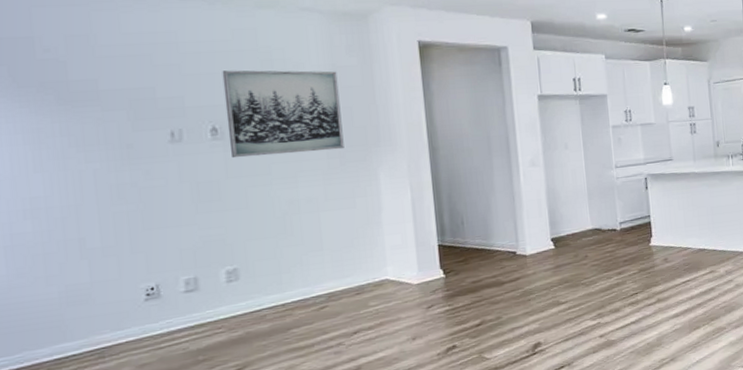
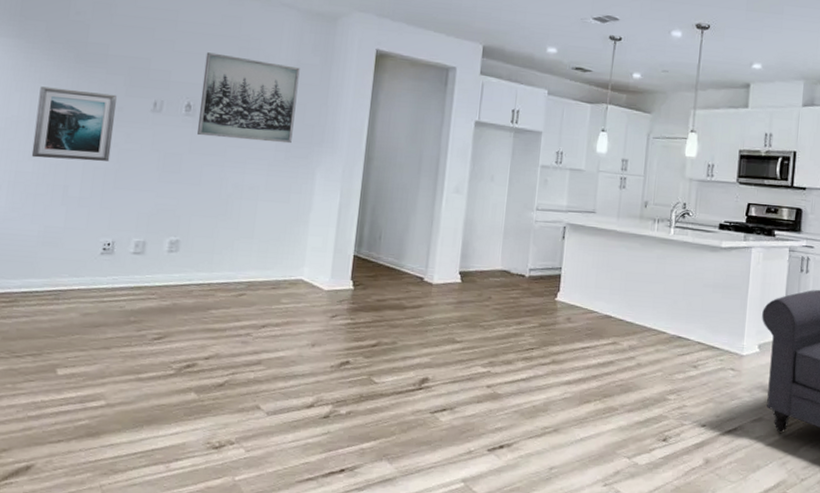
wall art: none [18,132,131,216] -> present [31,86,117,162]

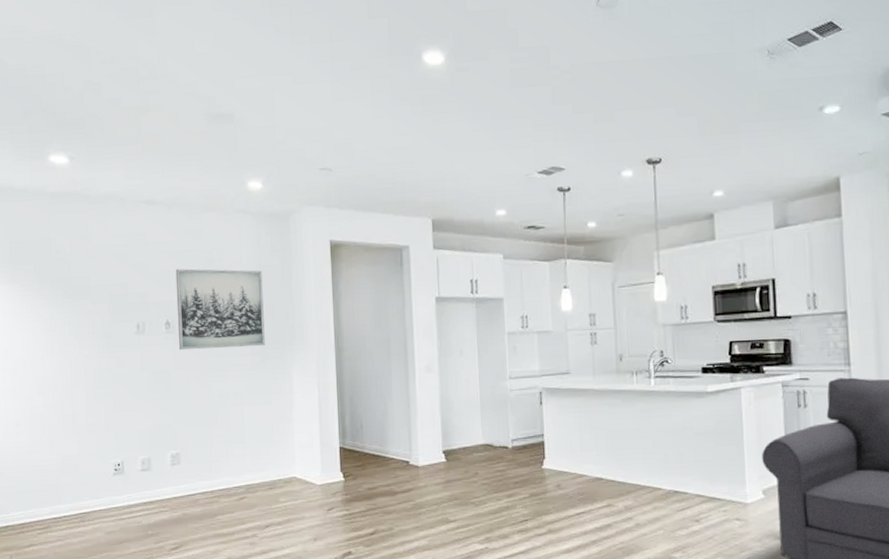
wall art: present [31,86,117,162] -> none [38,323,107,392]

